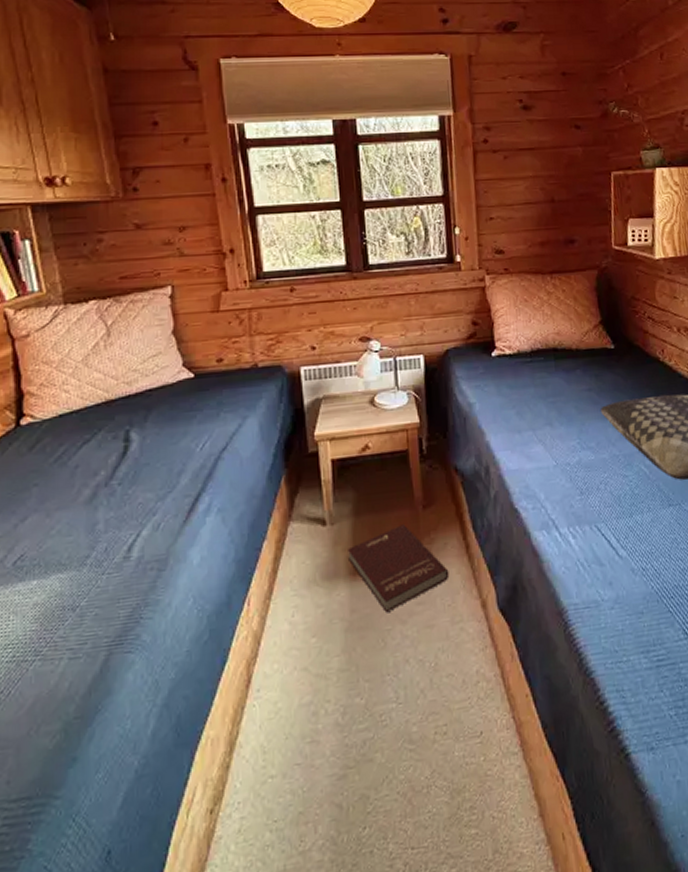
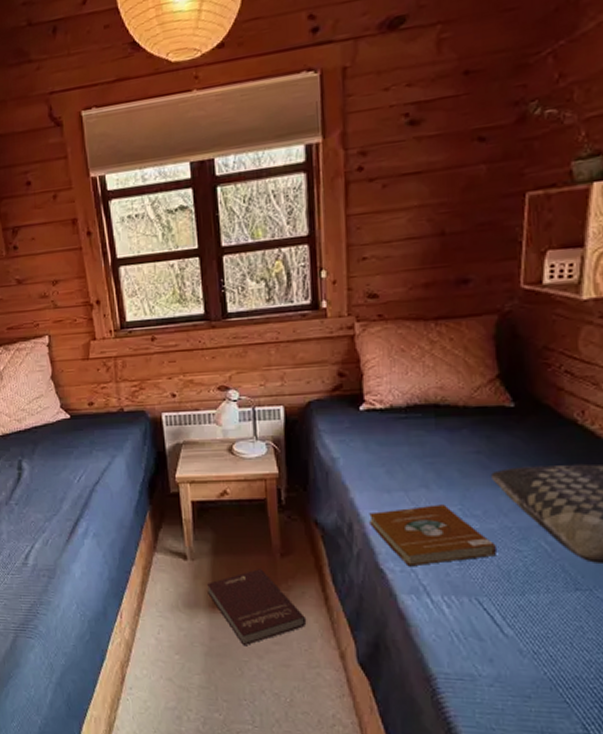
book: none [503,440,609,503] -> present [369,505,496,567]

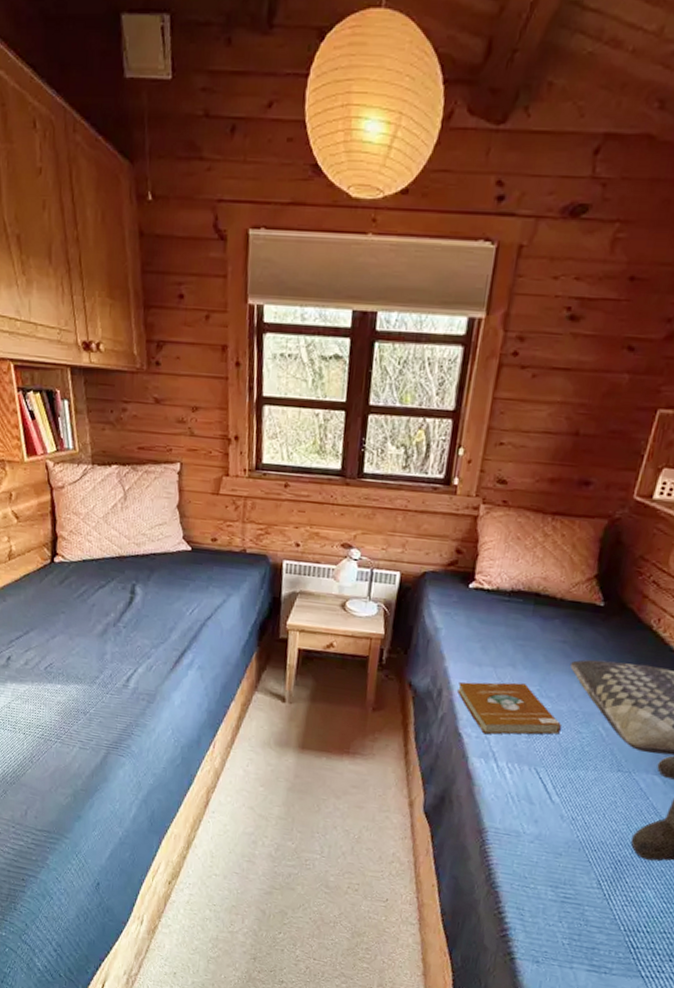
book: present [207,569,307,645] -> none [299,719,386,786]

